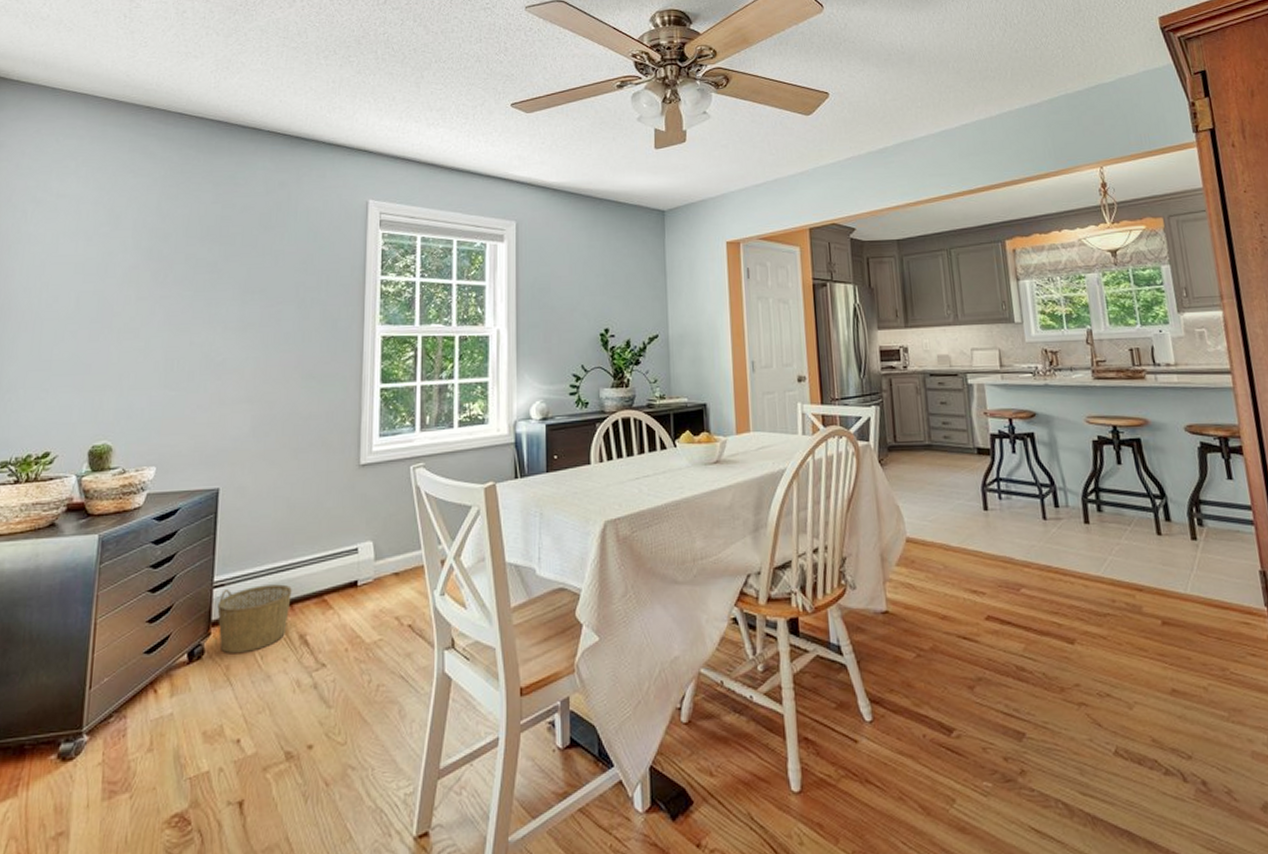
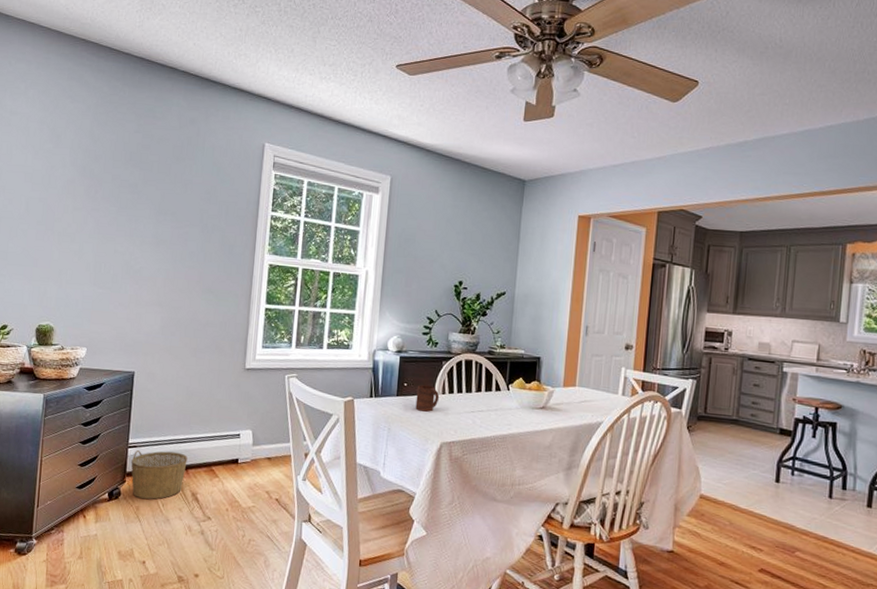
cup: none [569,454,597,487] -> present [415,385,440,412]

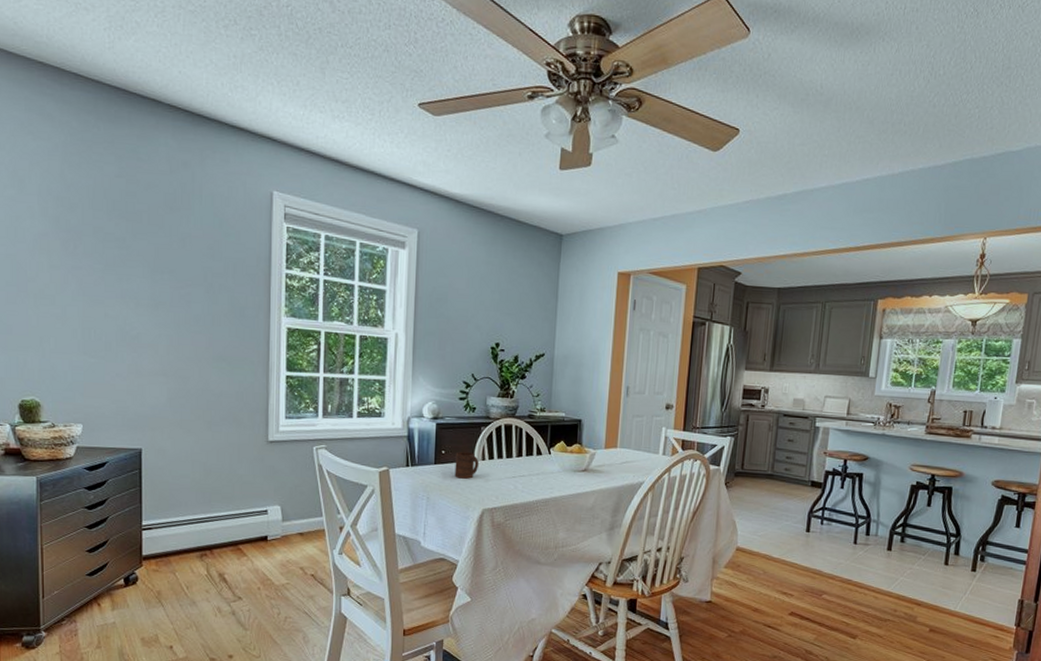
basket: present [131,450,188,500] -> none [147,532,211,583]

